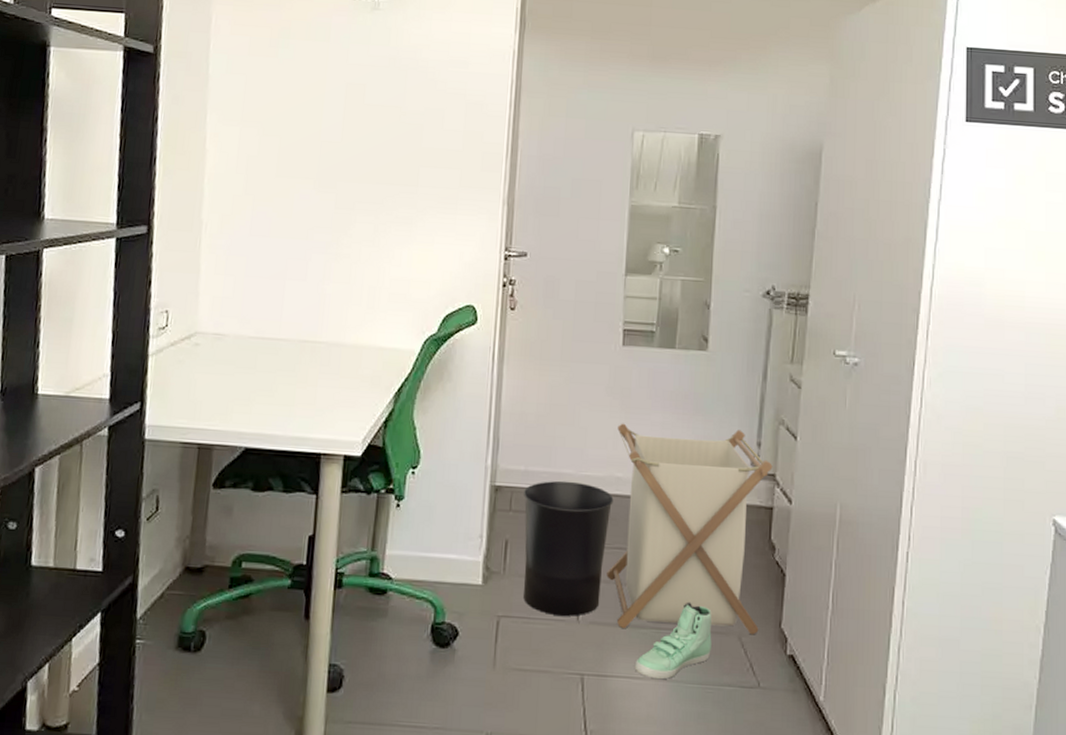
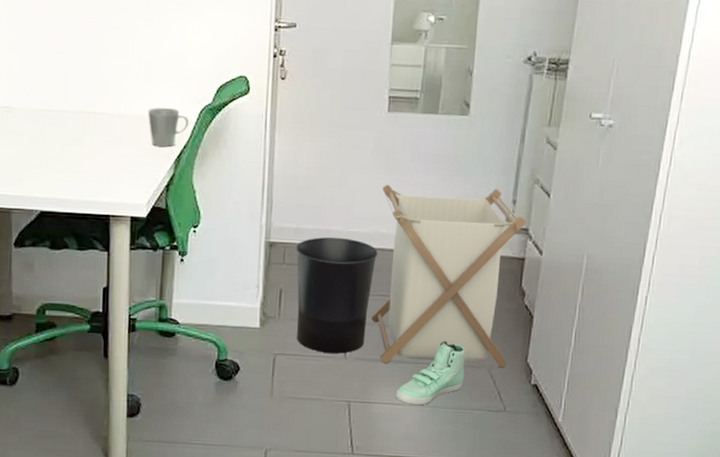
mug: none [367,336,412,380] -> present [147,107,189,148]

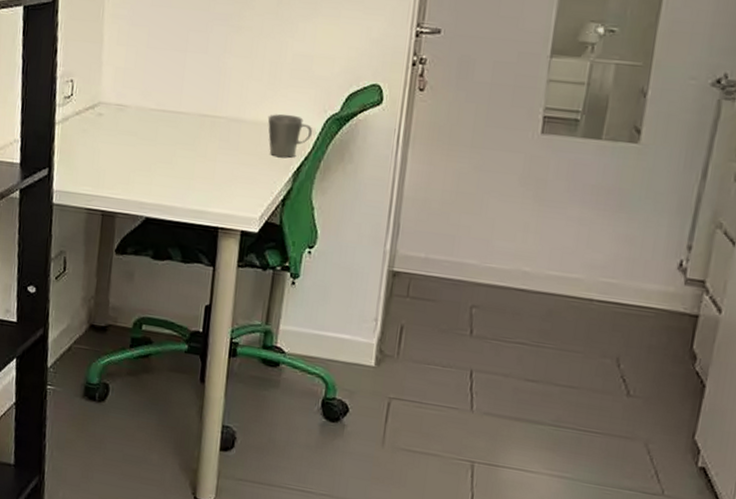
waste bin: present [295,236,378,354] -> none [416,270,519,406]
laundry basket: present [371,184,526,368] -> none [505,216,703,443]
sneaker: present [395,340,465,405] -> none [528,403,617,476]

